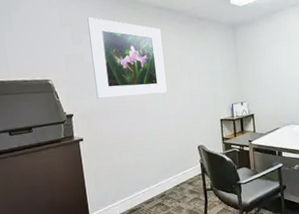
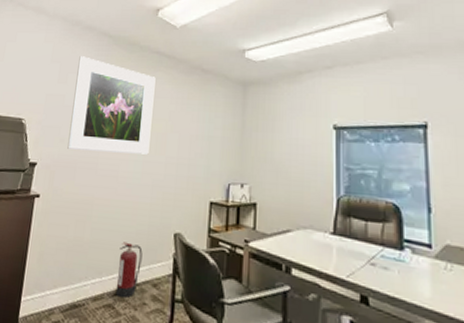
fire extinguisher: none [159,159,178,197] -> present [115,242,143,299]

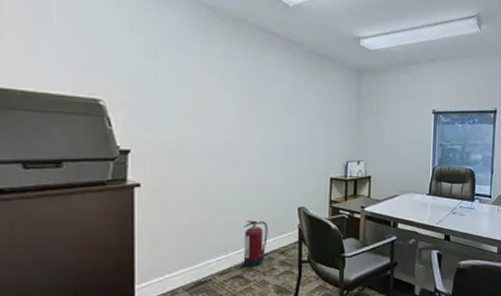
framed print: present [67,56,156,155] -> none [169,27,269,138]

